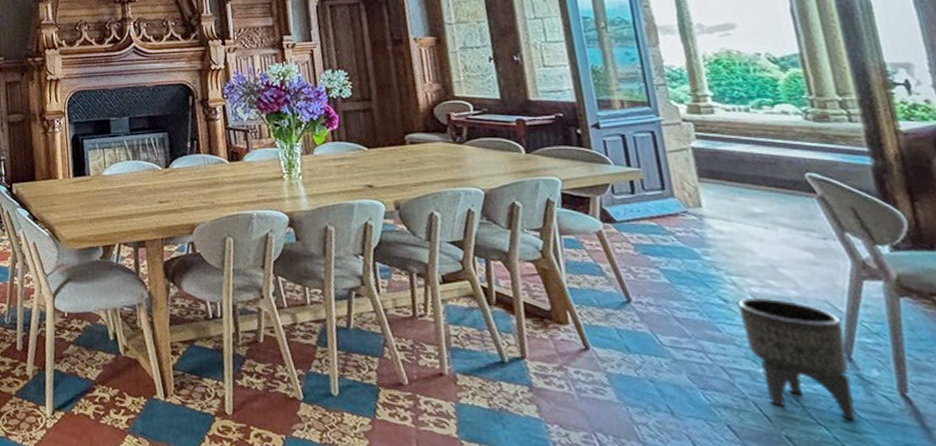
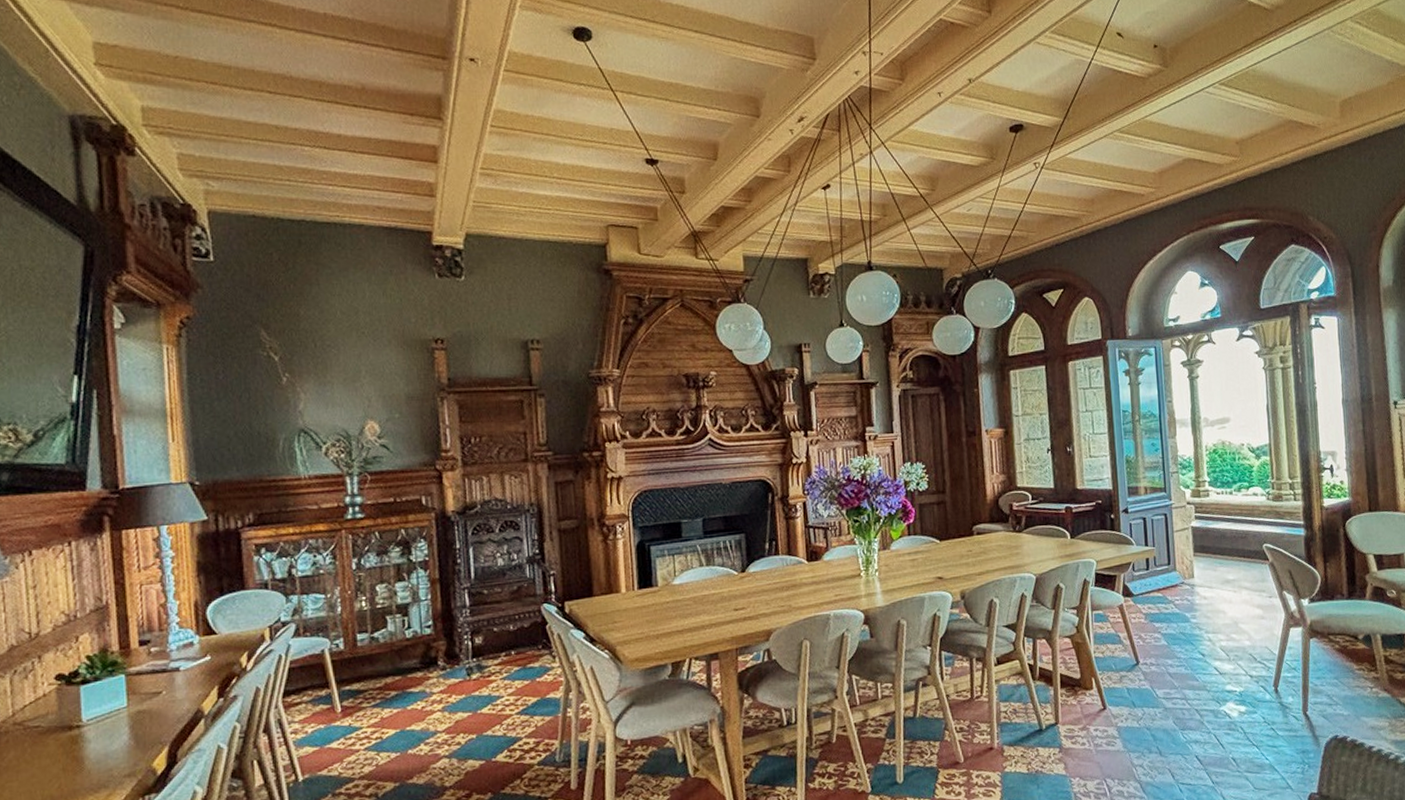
planter: present [737,298,856,420] -> none [1210,649,1276,738]

